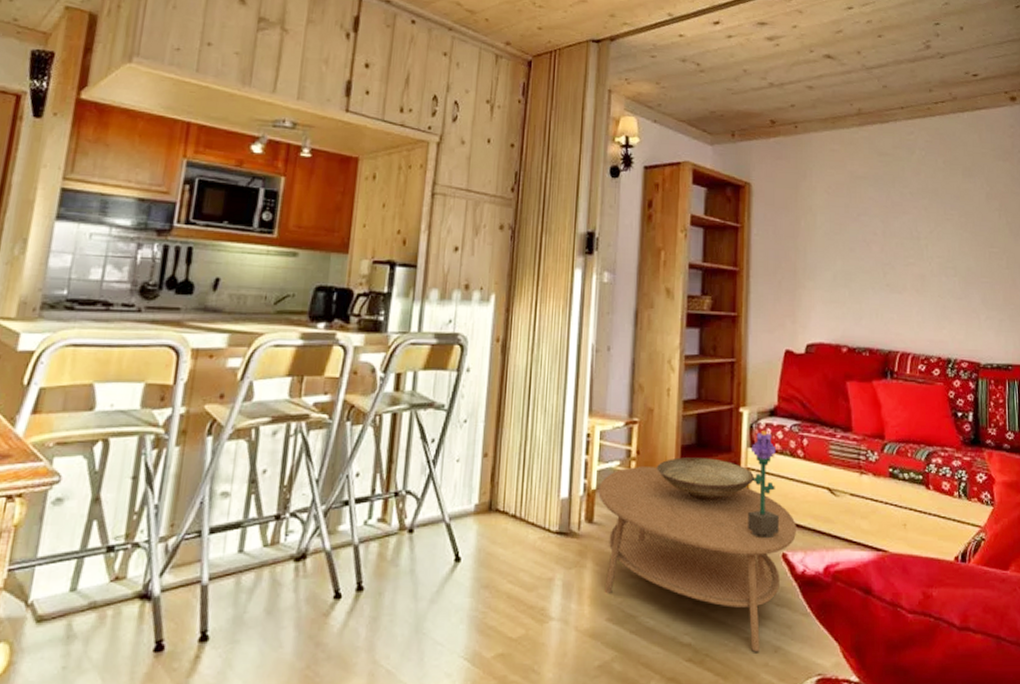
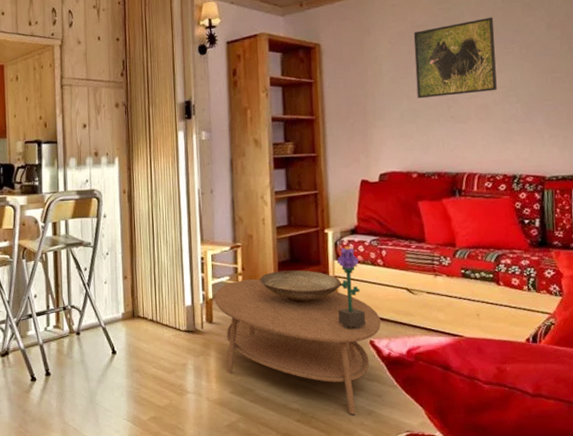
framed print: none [852,177,935,261] -> present [413,17,497,99]

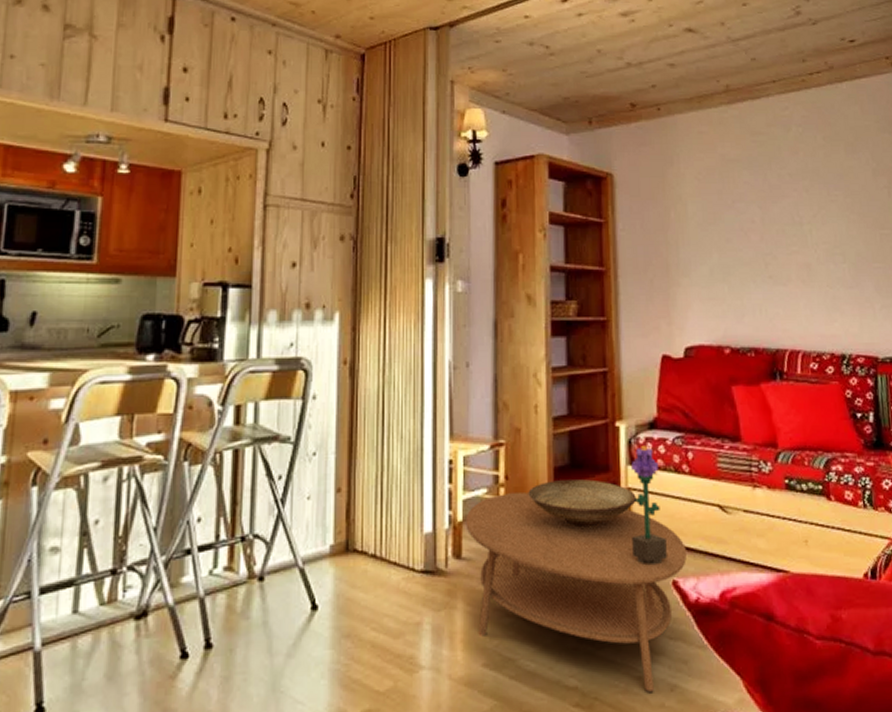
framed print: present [413,17,497,99] -> none [724,156,821,252]

